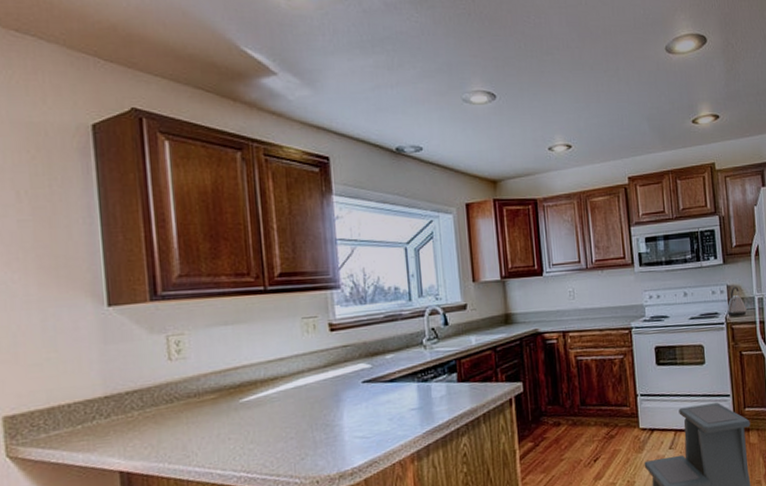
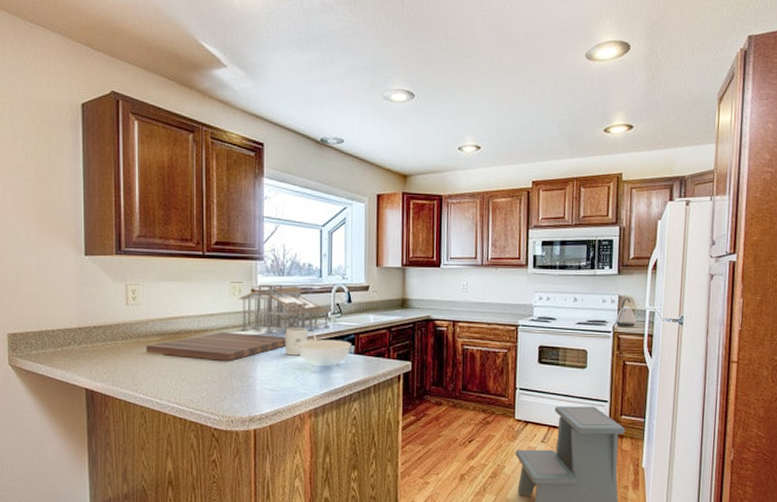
cutting board: none [199,373,376,416] -> present [146,332,286,362]
dish rack: none [313,314,427,374] -> present [238,284,332,335]
mug: none [373,360,413,394] -> present [285,327,317,356]
bowl: none [390,368,453,403] -> present [298,340,351,367]

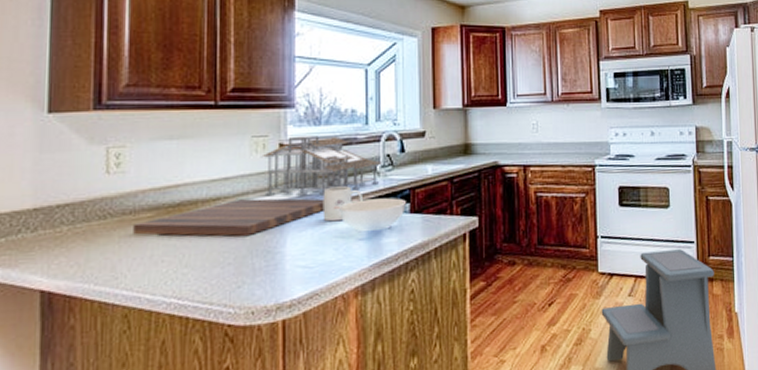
kettle: present [616,297,636,328] -> none [695,128,715,161]

